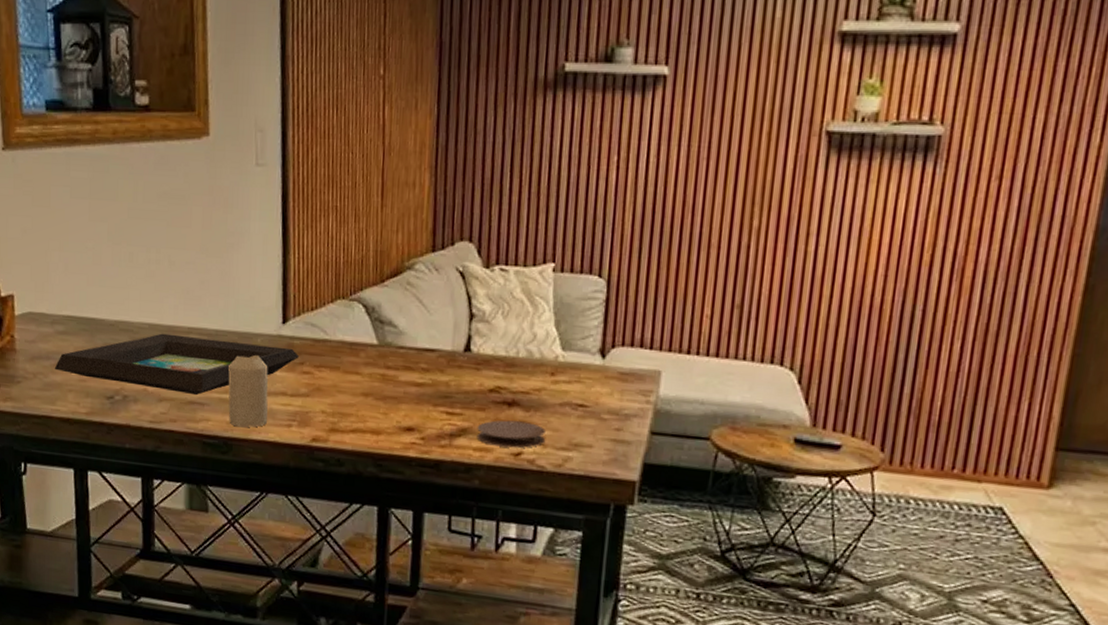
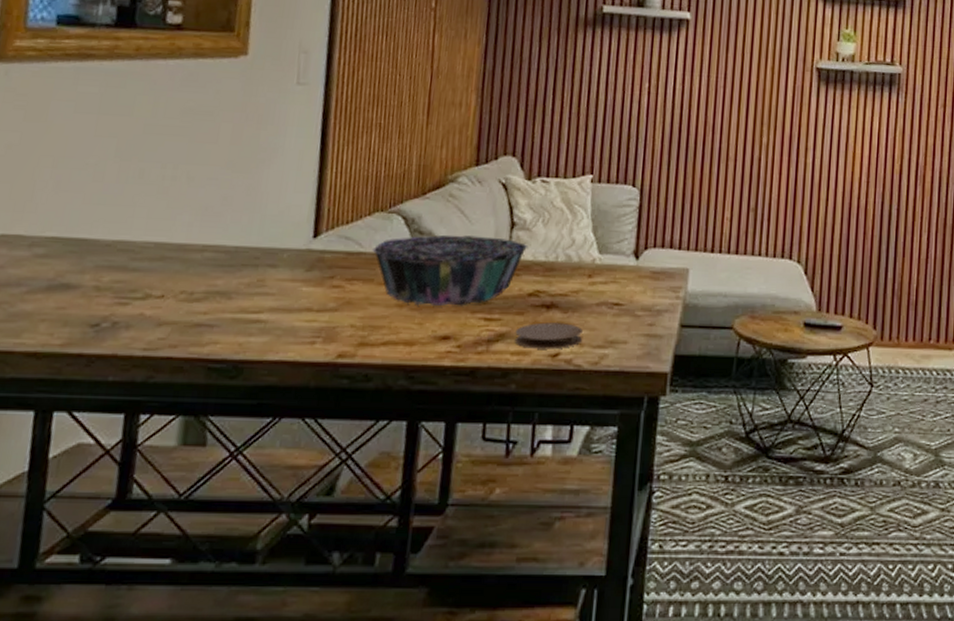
picture frame: present [54,333,300,395] -> none [25,252,330,316]
candle: present [228,355,268,427] -> none [242,271,294,347]
decorative bowl: none [337,324,488,399] -> present [372,234,528,306]

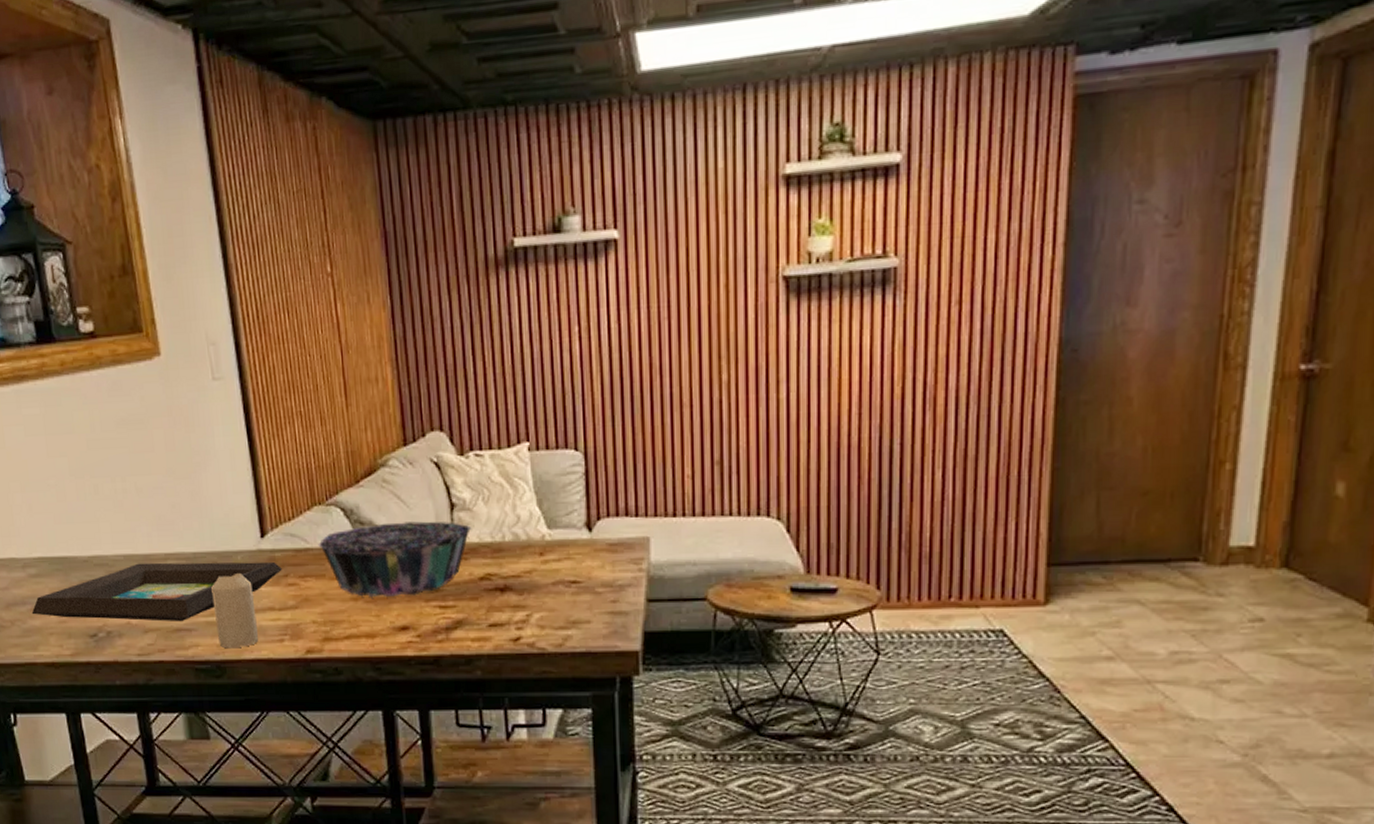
picture frame: none [25,252,330,316] -> present [31,561,283,621]
candle: none [242,271,294,347] -> present [211,574,258,647]
coaster: present [514,322,583,350] -> none [472,606,543,634]

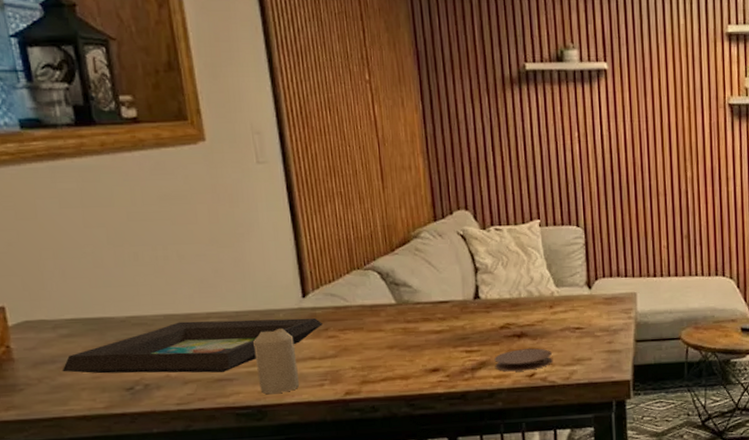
decorative bowl: present [318,521,472,597] -> none [356,282,493,345]
coaster: none [472,606,543,634] -> present [494,348,553,372]

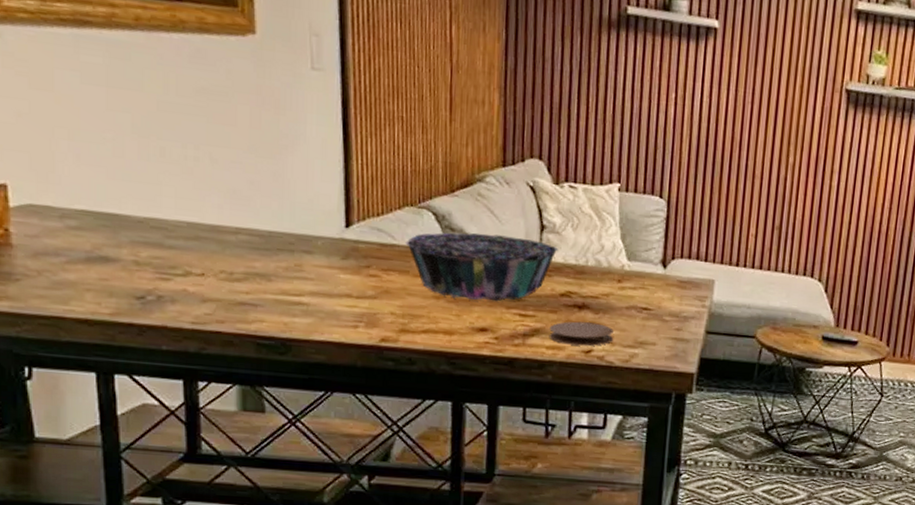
picture frame: present [62,317,324,374] -> none [65,232,366,296]
candle: present [253,329,299,394] -> none [285,257,331,328]
decorative bowl: none [356,282,493,345] -> present [405,232,559,302]

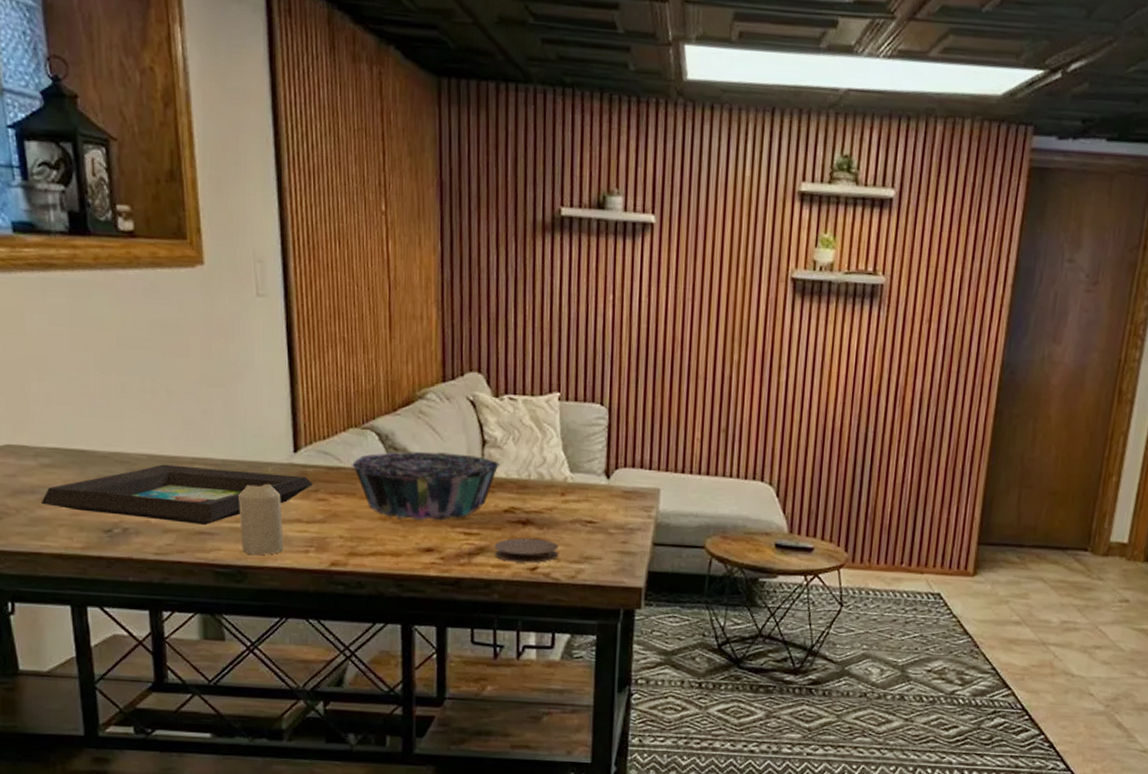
picture frame: none [65,232,366,296] -> present [40,464,314,525]
candle: none [285,257,331,328] -> present [239,484,283,555]

